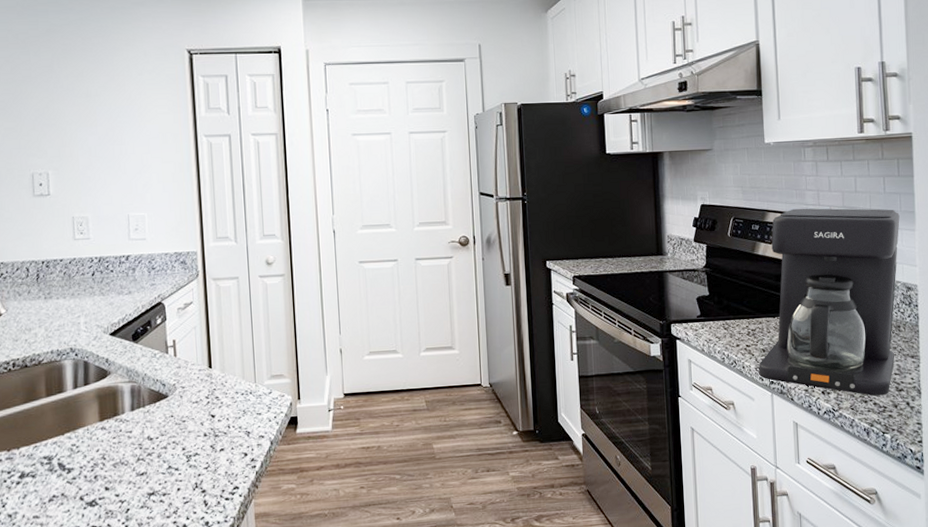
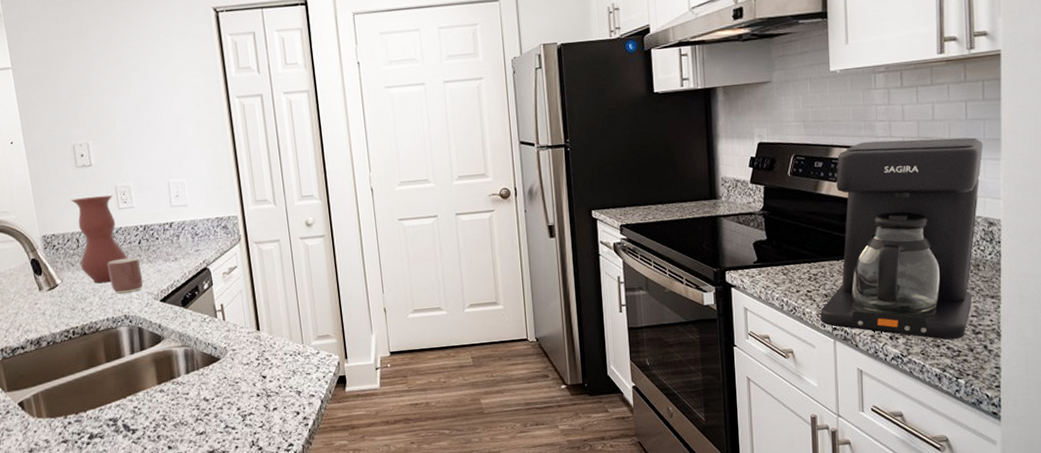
vase: none [24,225,79,315] -> present [70,195,128,284]
mug: none [56,289,94,326] -> present [106,257,144,294]

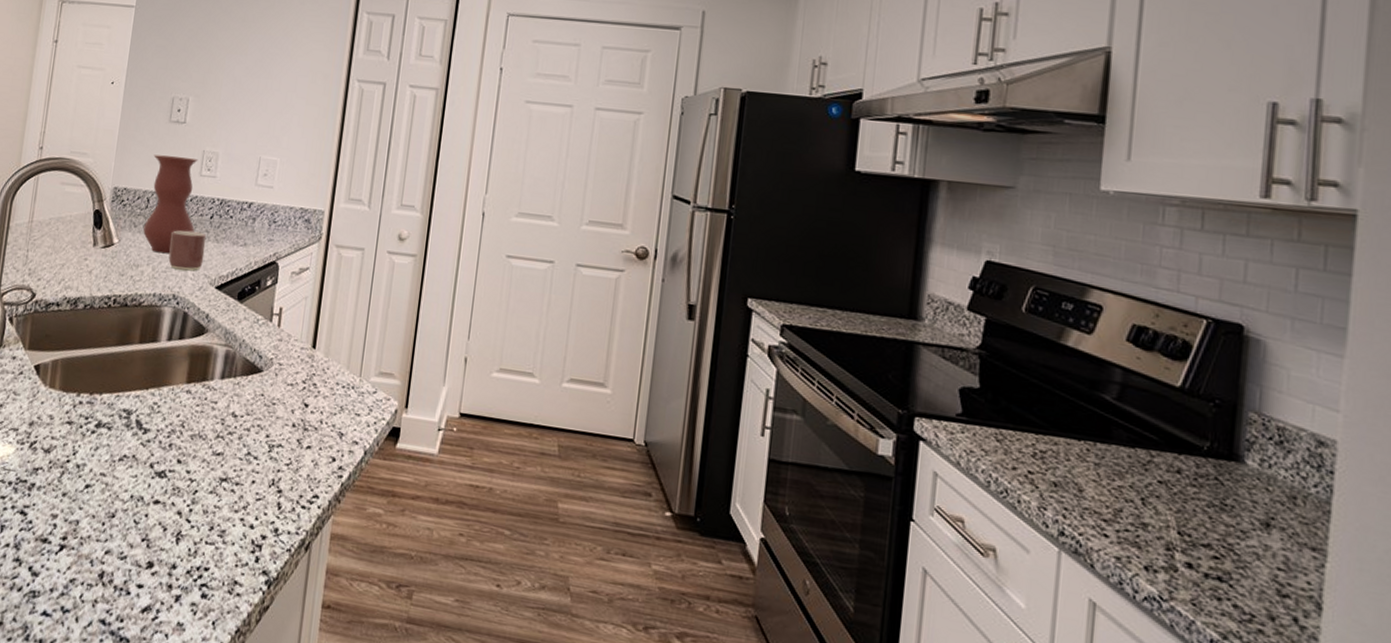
coffee maker: present [819,137,983,340] -> none [1041,290,1319,598]

